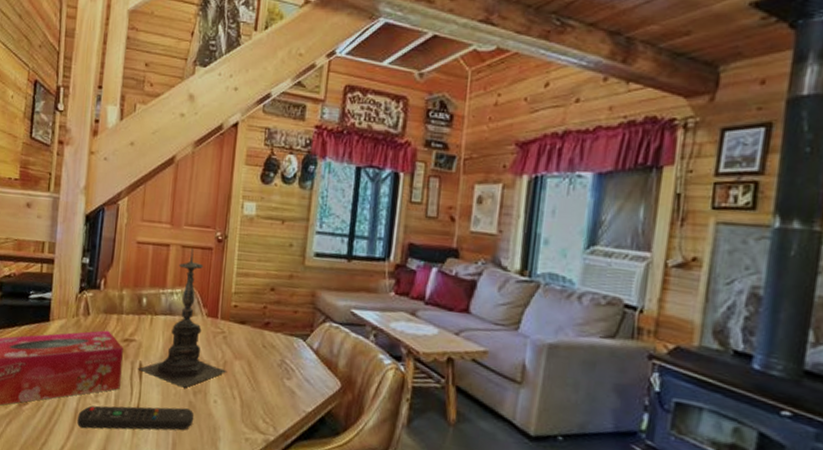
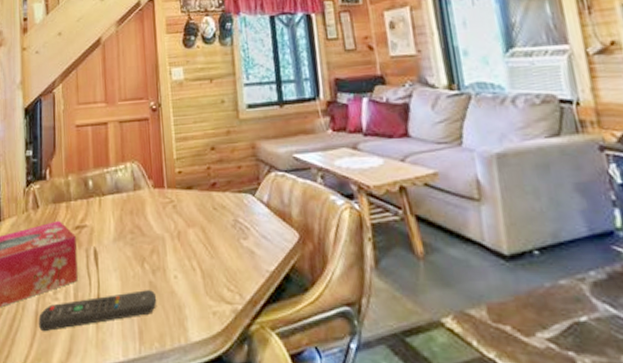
candle holder: present [138,248,228,388] -> none [93,122,183,268]

